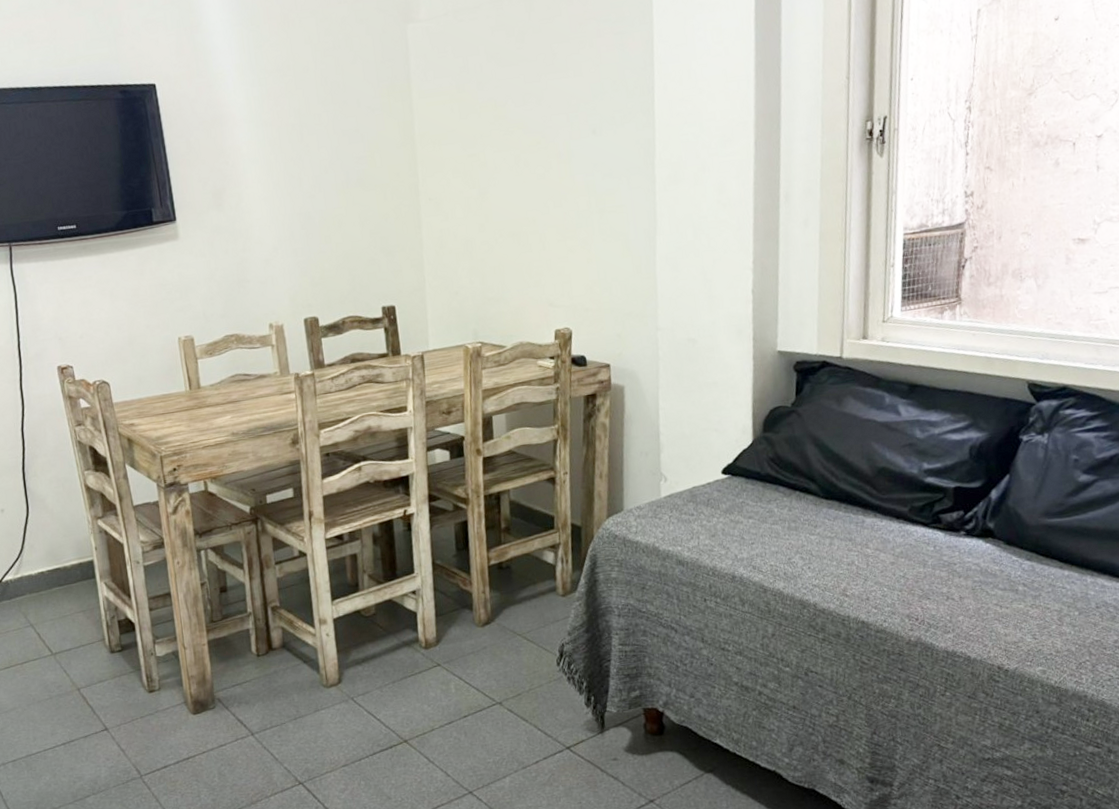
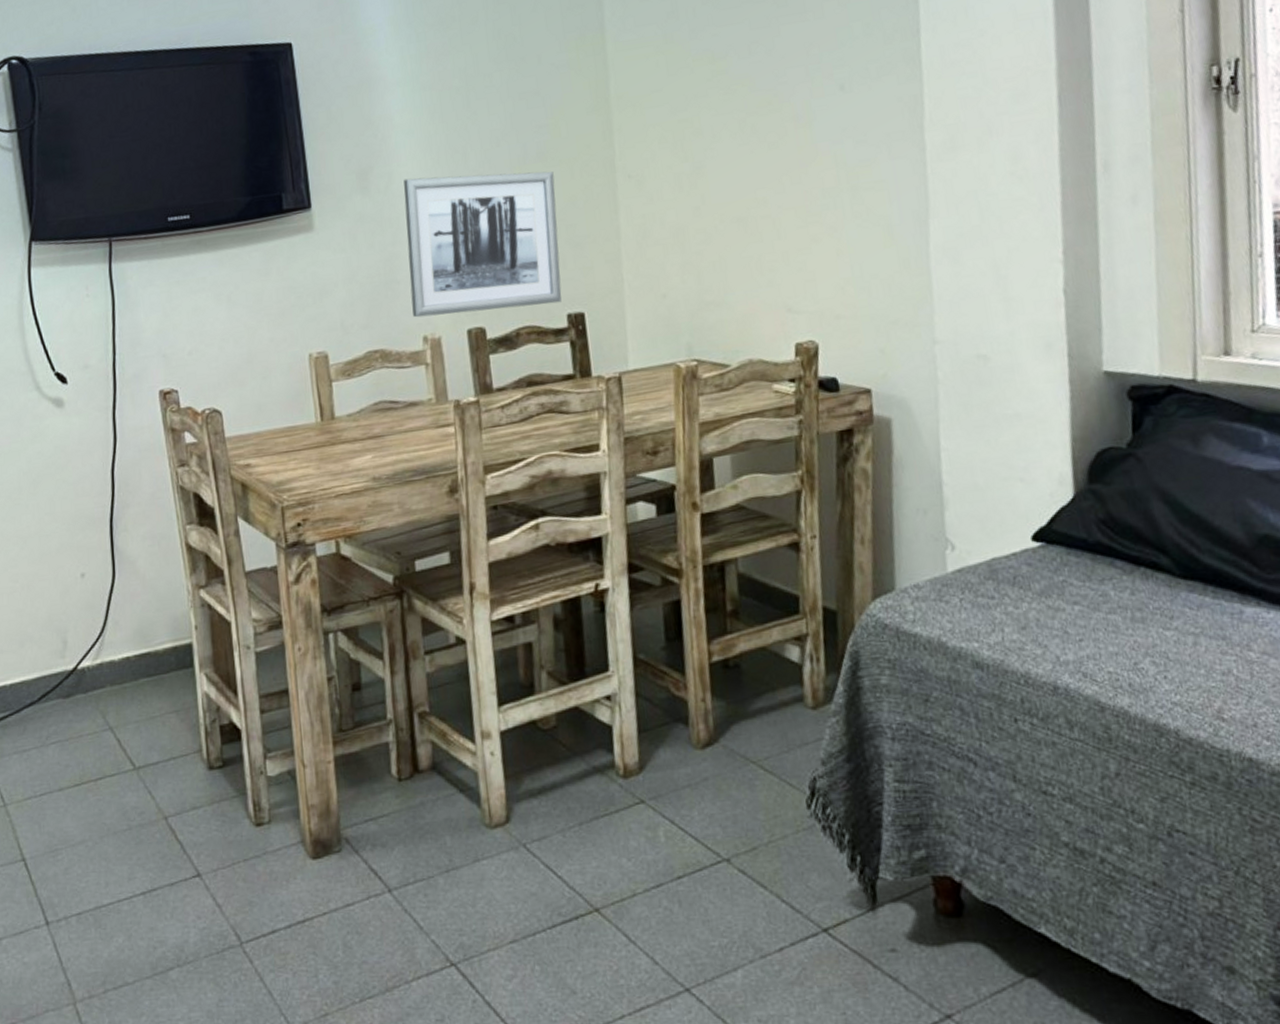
wall art: none [251,194,378,309] -> present [403,171,562,318]

